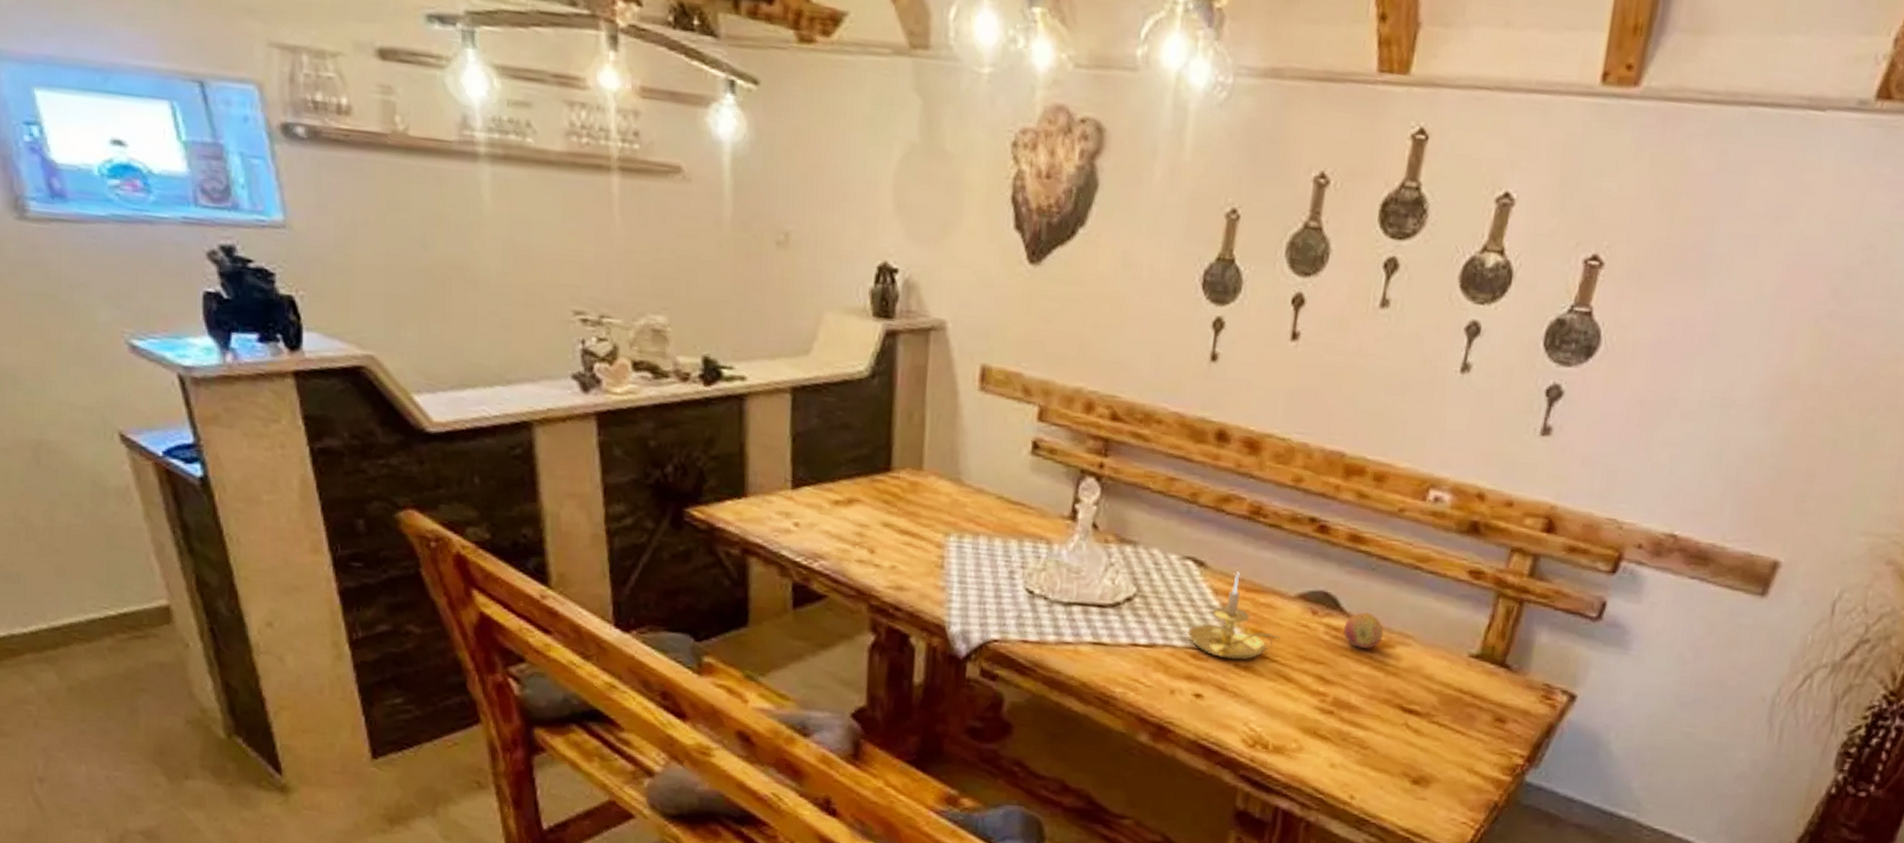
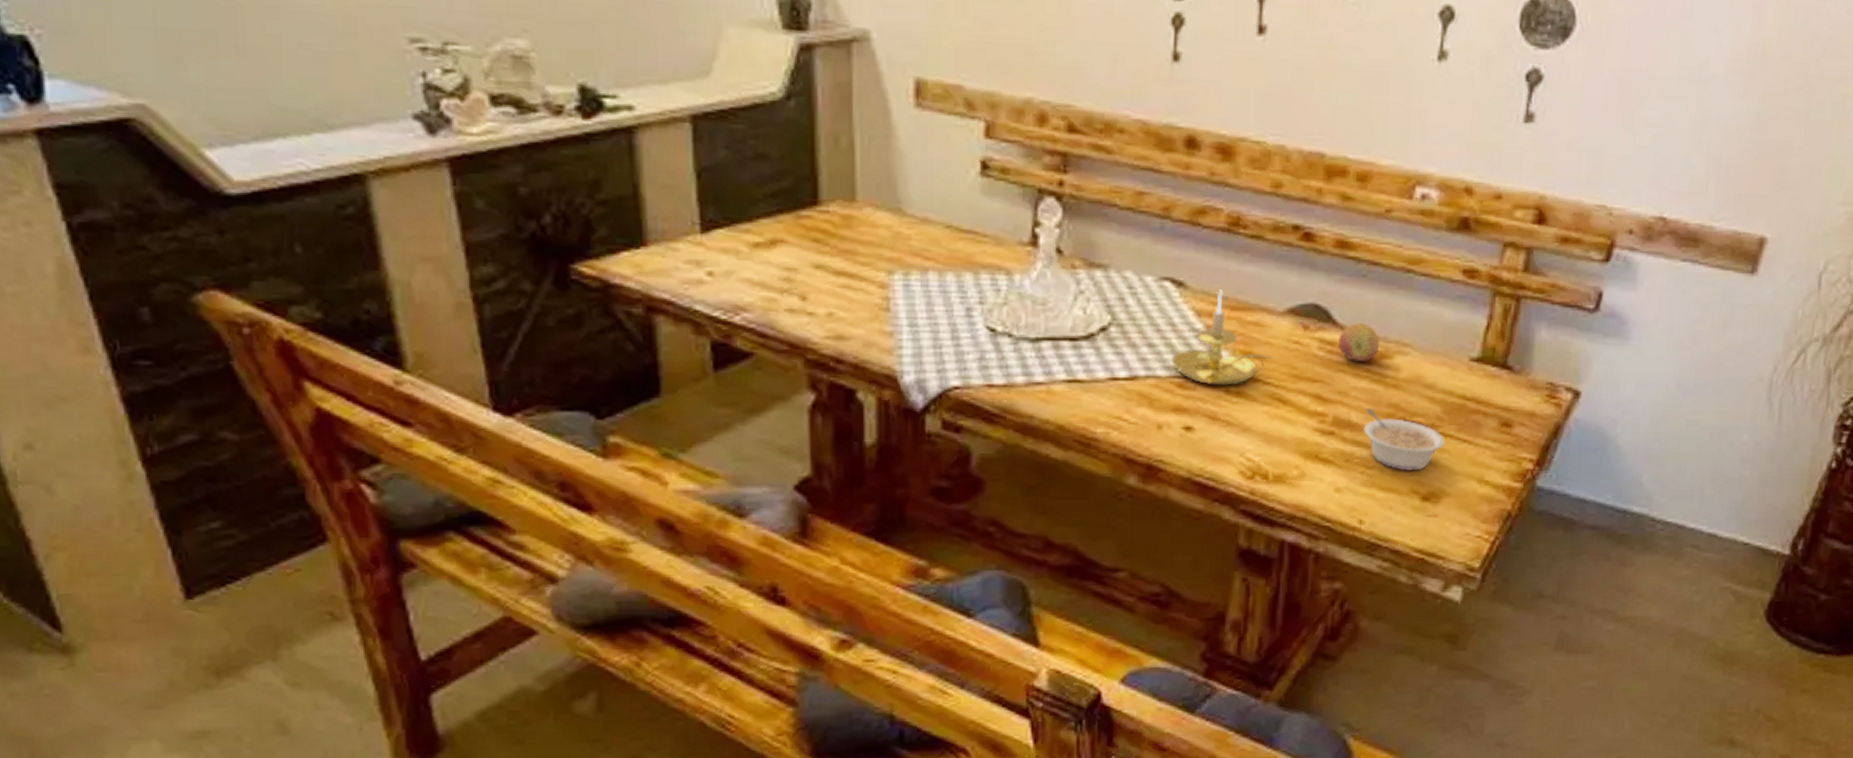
legume: none [1361,692,1439,756] -> present [1363,408,1445,471]

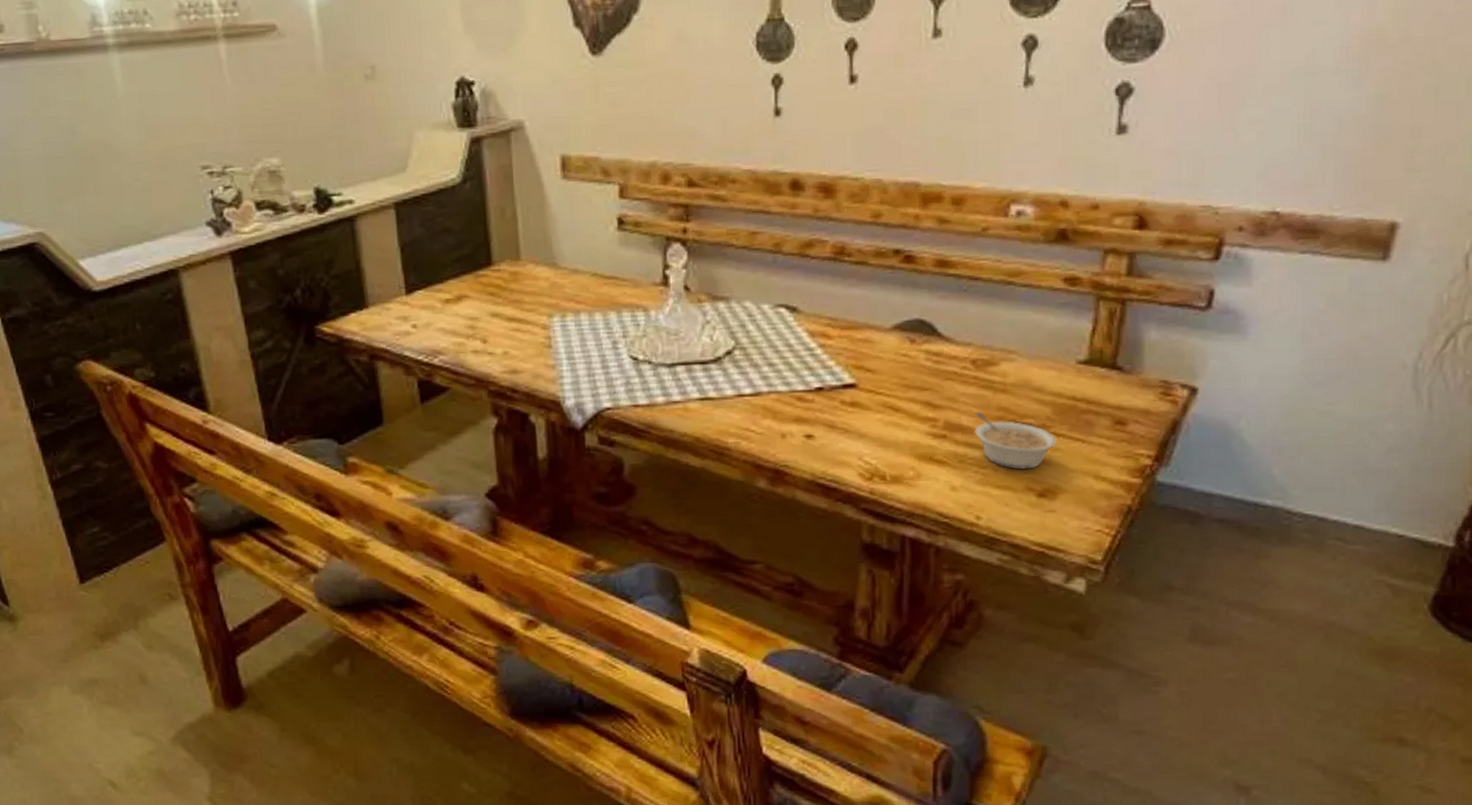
candle holder: present [1172,289,1272,386] -> none [790,312,882,398]
fruit: present [1337,323,1380,362] -> none [943,334,986,370]

